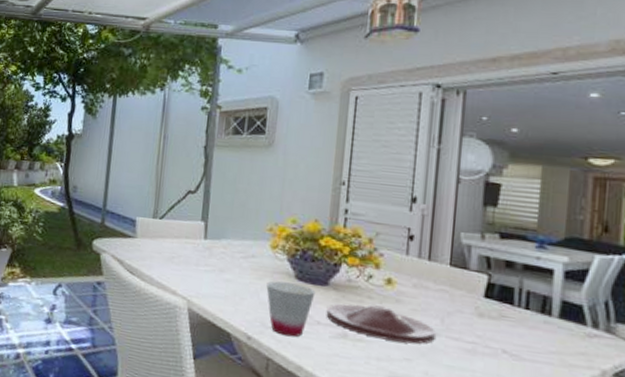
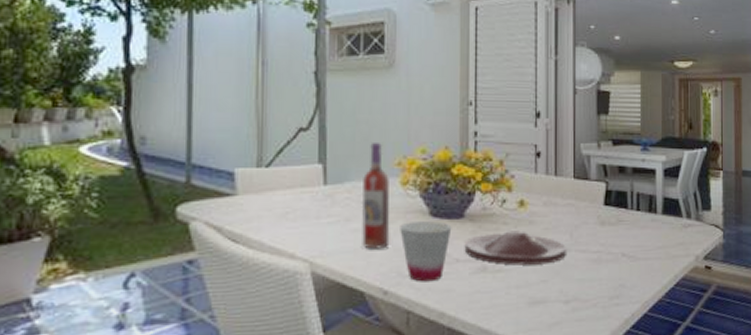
wine bottle: none [232,208,261,300] -> present [361,141,390,249]

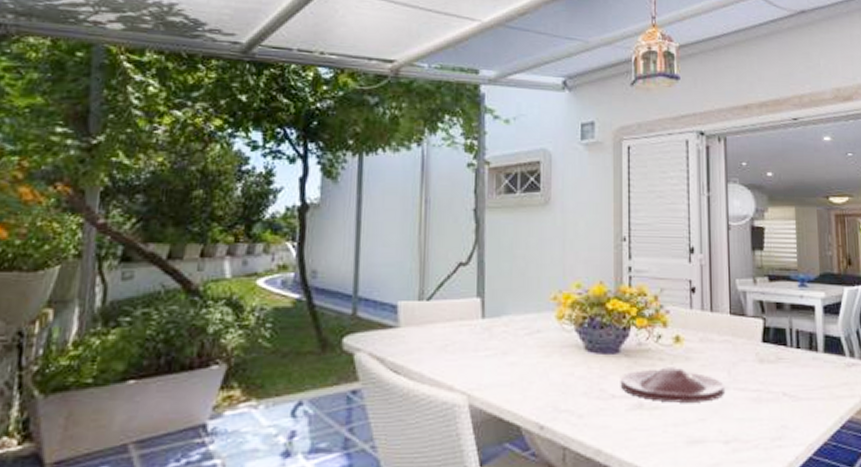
wine bottle: present [361,141,390,249] -> none [518,276,546,383]
cup: present [400,221,452,282] -> none [556,356,607,418]

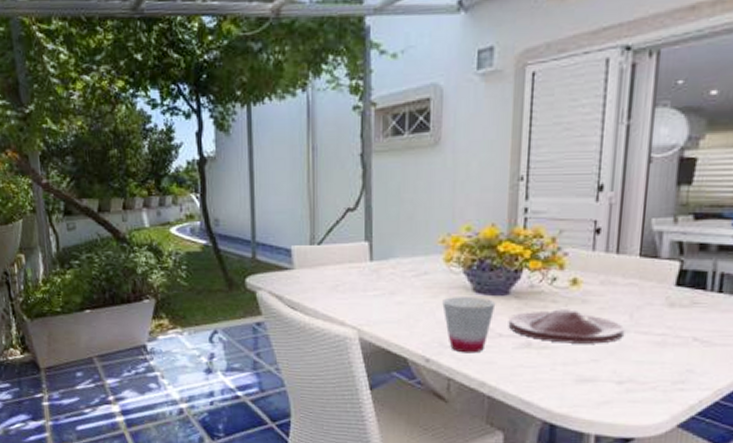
cup: none [556,356,607,418] -> present [442,297,496,353]

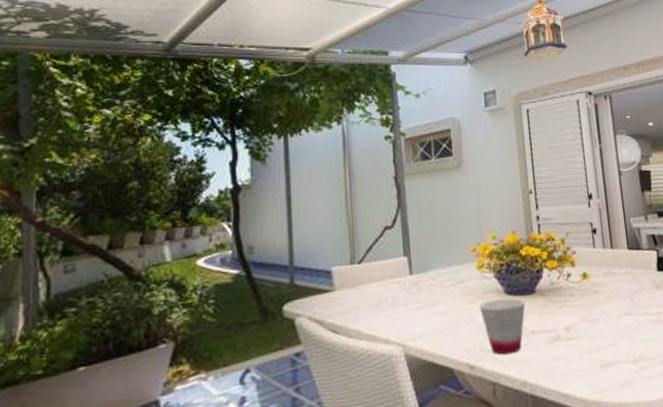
plate: present [508,309,624,344] -> none [538,300,629,333]

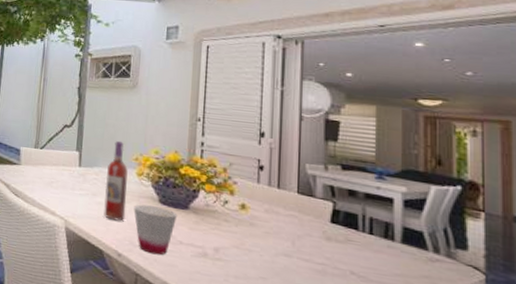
wine bottle: none [443,232,472,329] -> present [104,140,128,221]

